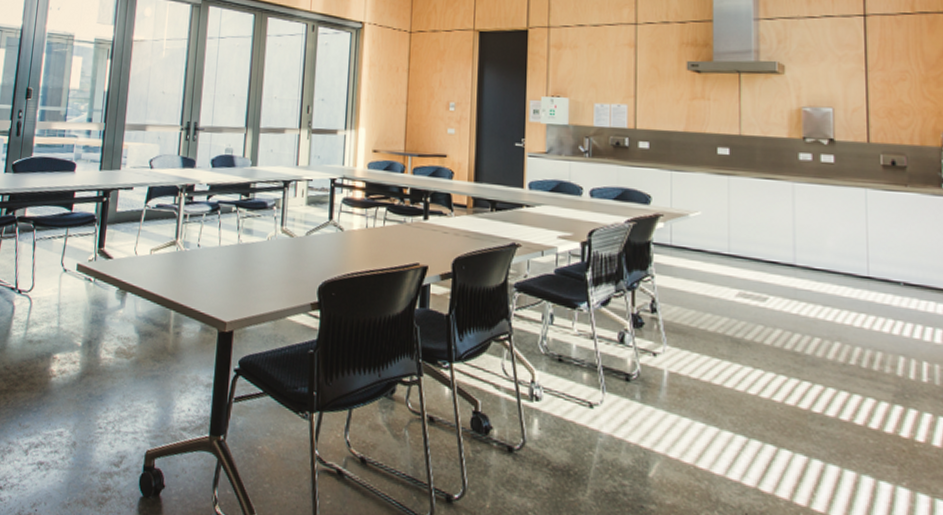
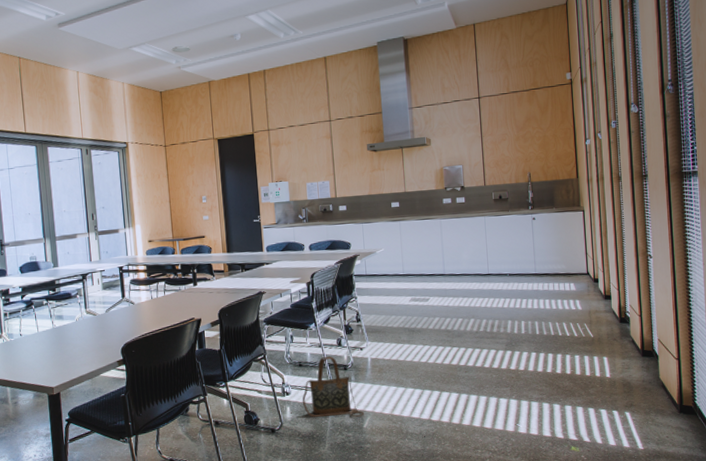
handbag: none [557,354,652,459] -> present [302,356,365,417]

